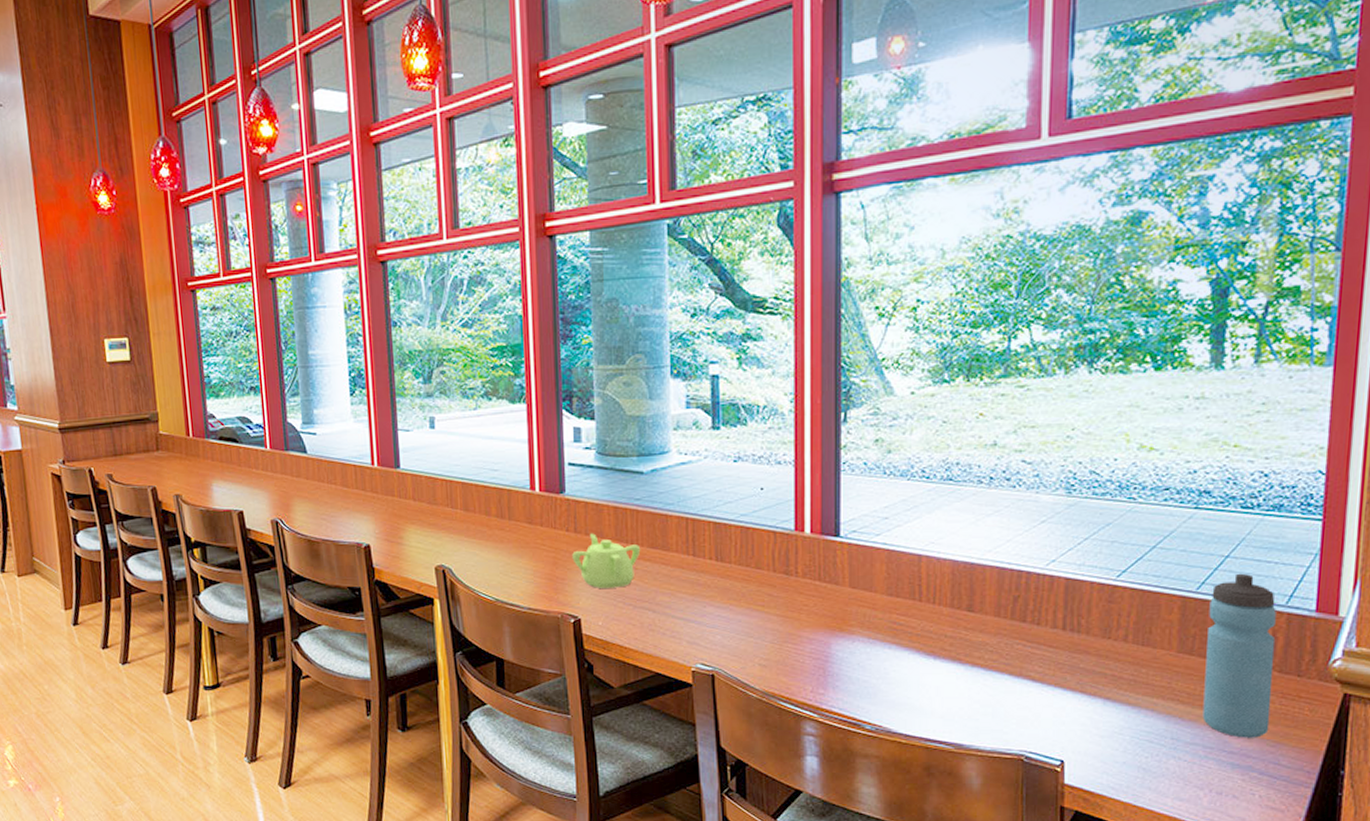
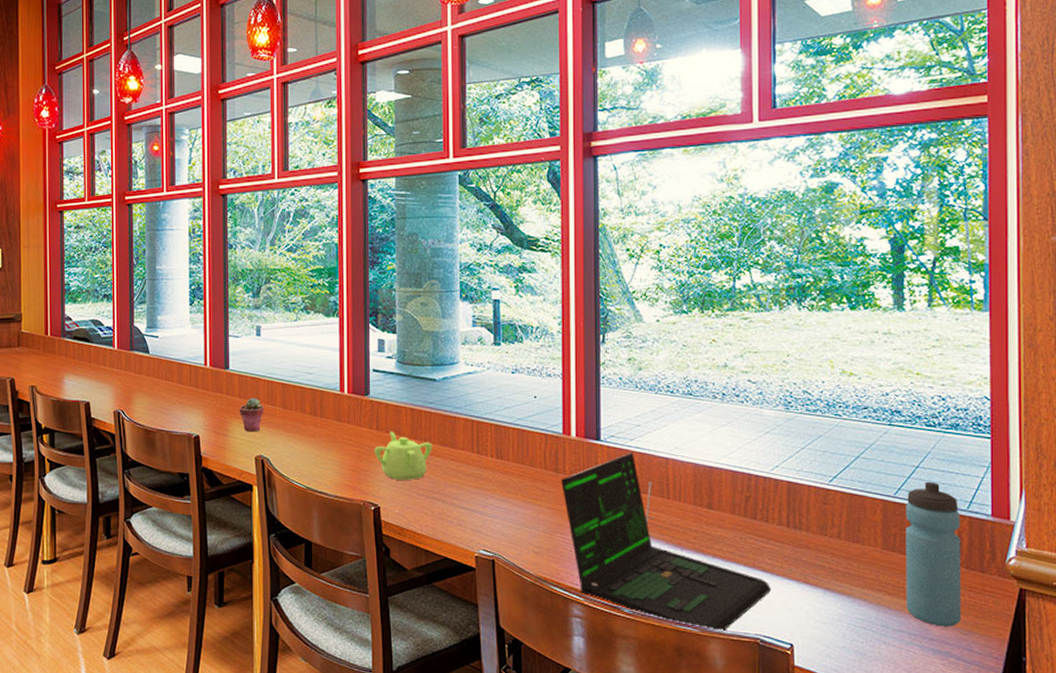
potted succulent: none [414,499,444,539] -> present [239,397,265,432]
laptop: none [791,550,1041,748] -> present [560,452,772,632]

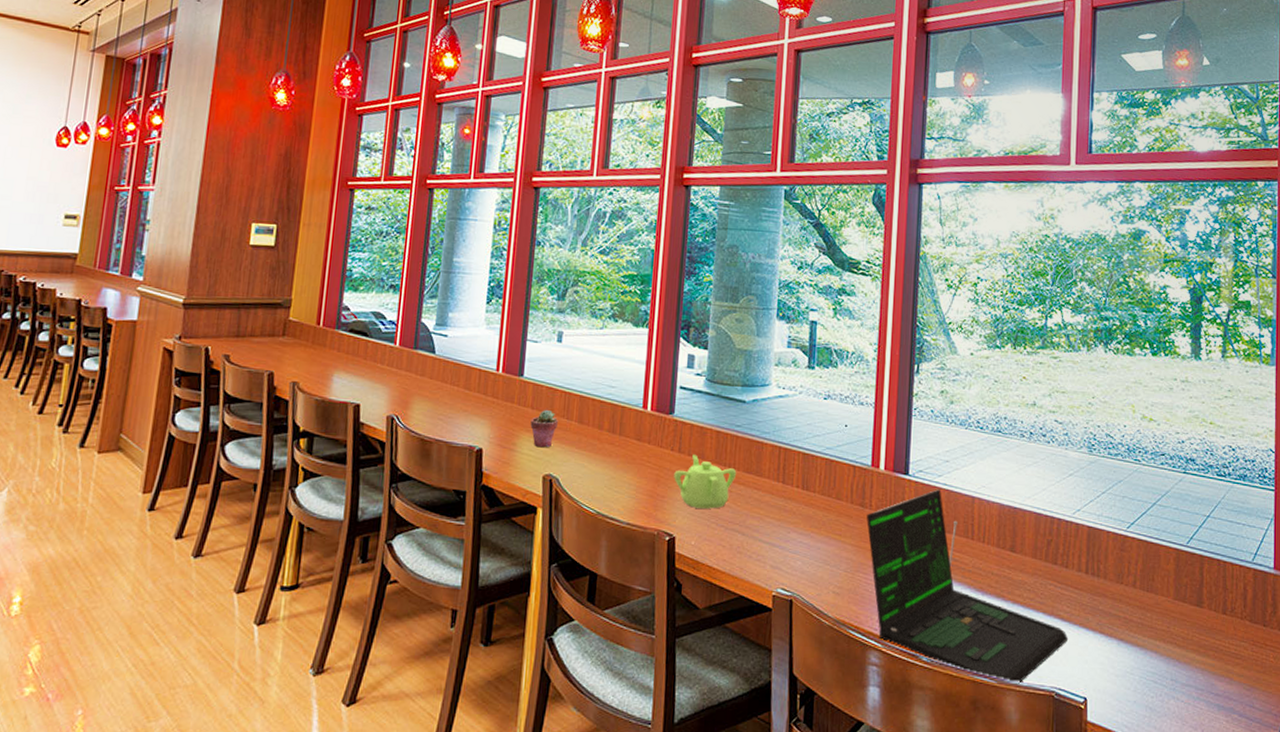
water bottle: present [906,481,962,627] -> none [1194,531,1246,682]

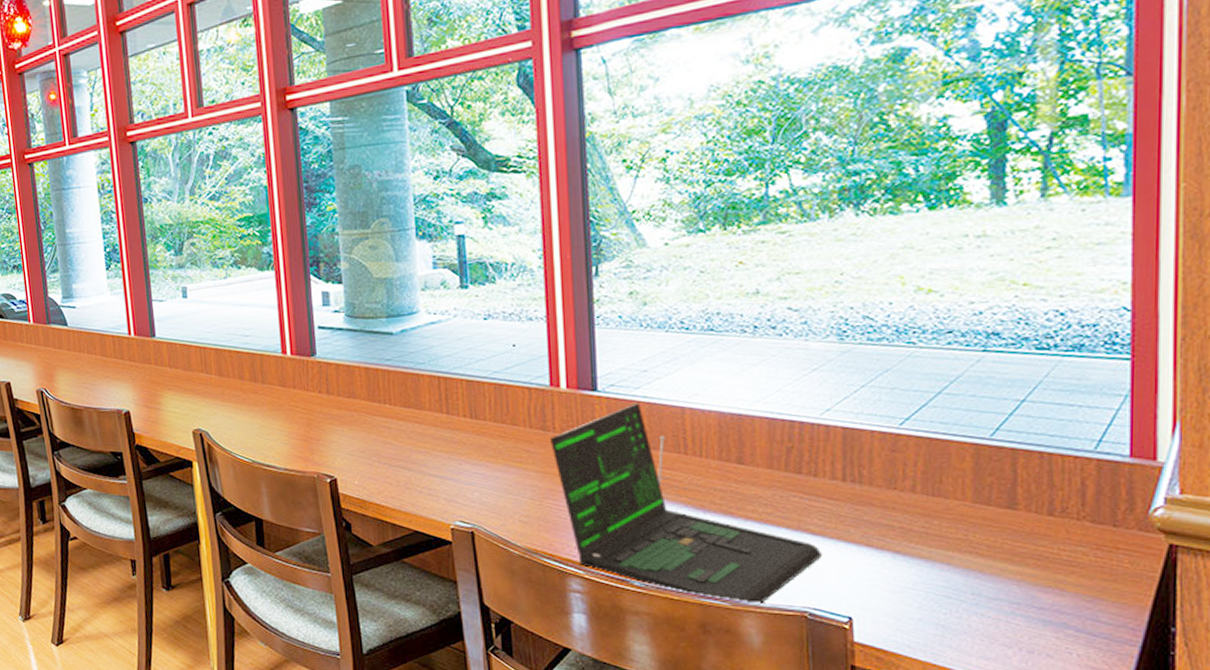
potted succulent: present [530,409,559,448] -> none [171,366,199,404]
teapot: present [674,454,737,509] -> none [326,394,394,448]

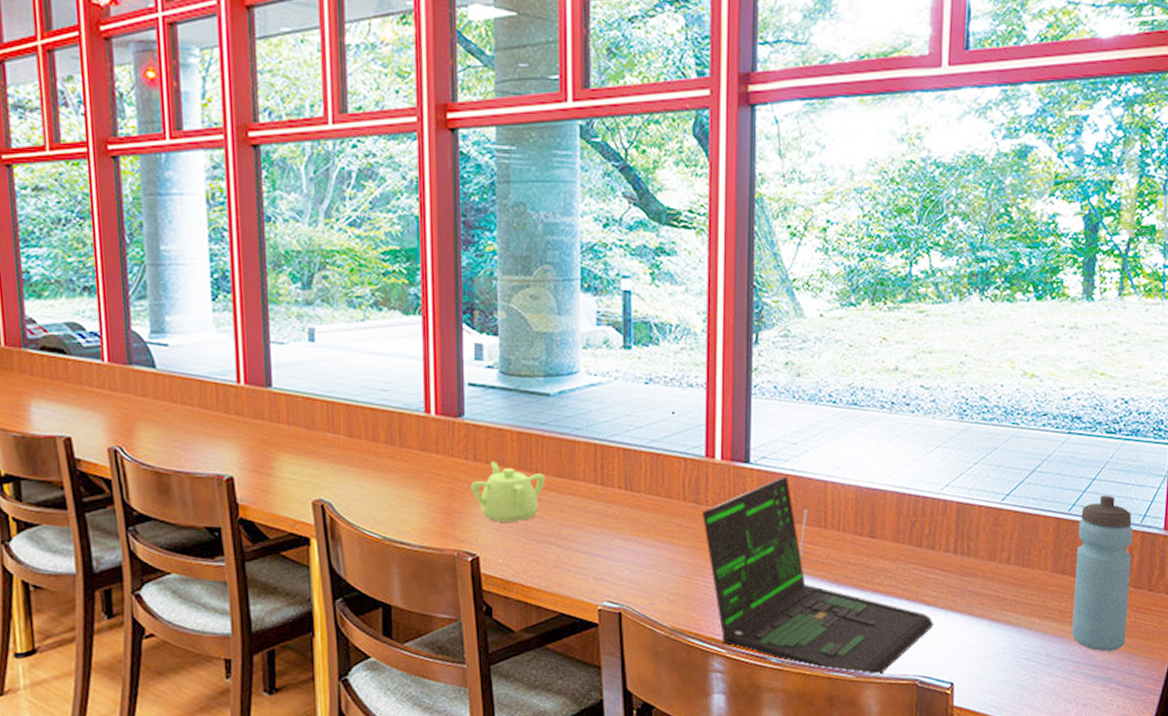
teapot: none [326,394,394,448] -> present [471,461,546,522]
water bottle: none [1006,418,1085,593] -> present [1072,495,1133,652]

